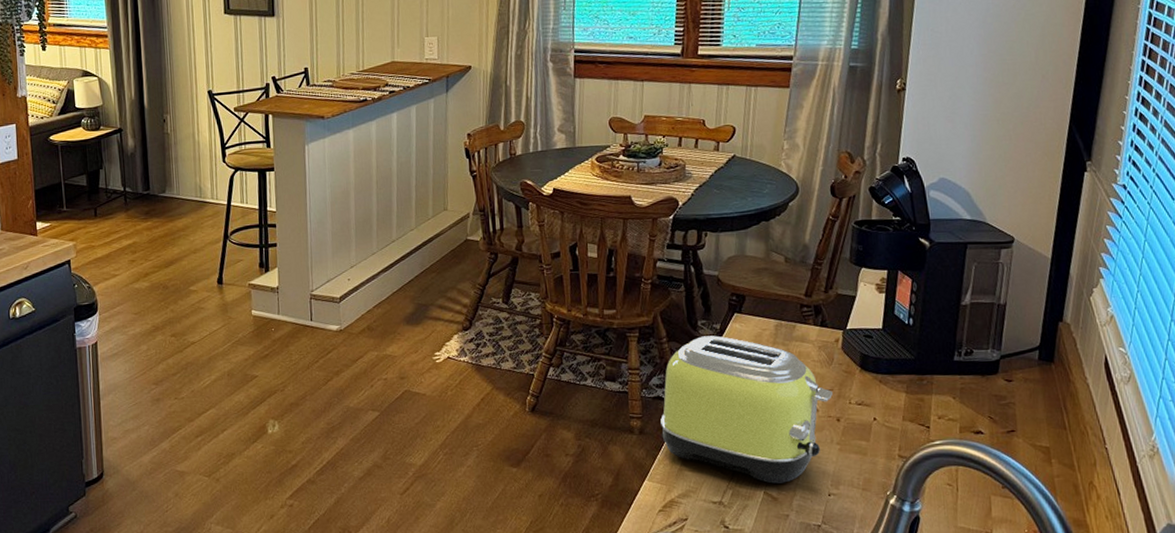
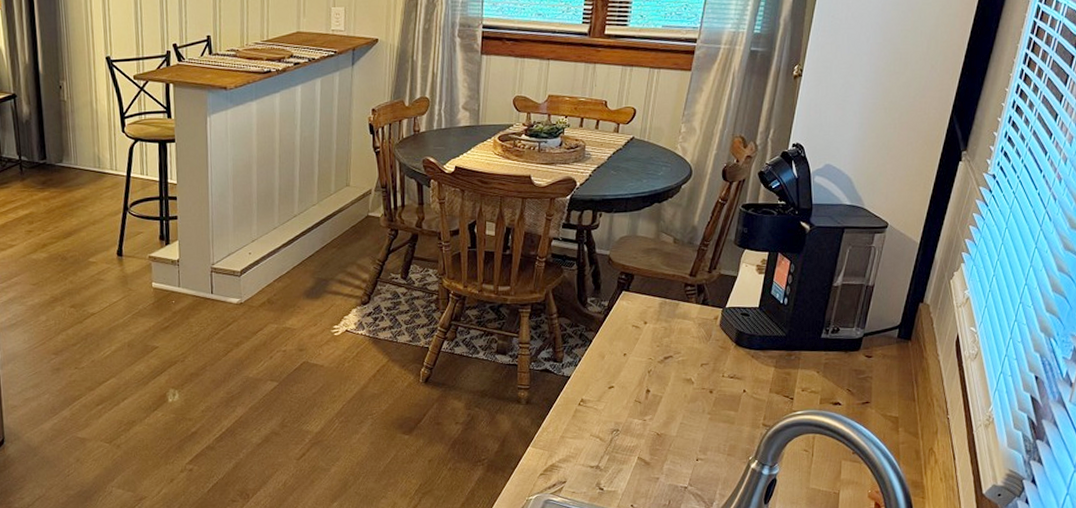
toaster: present [660,335,833,484] -> none [547,312,708,450]

